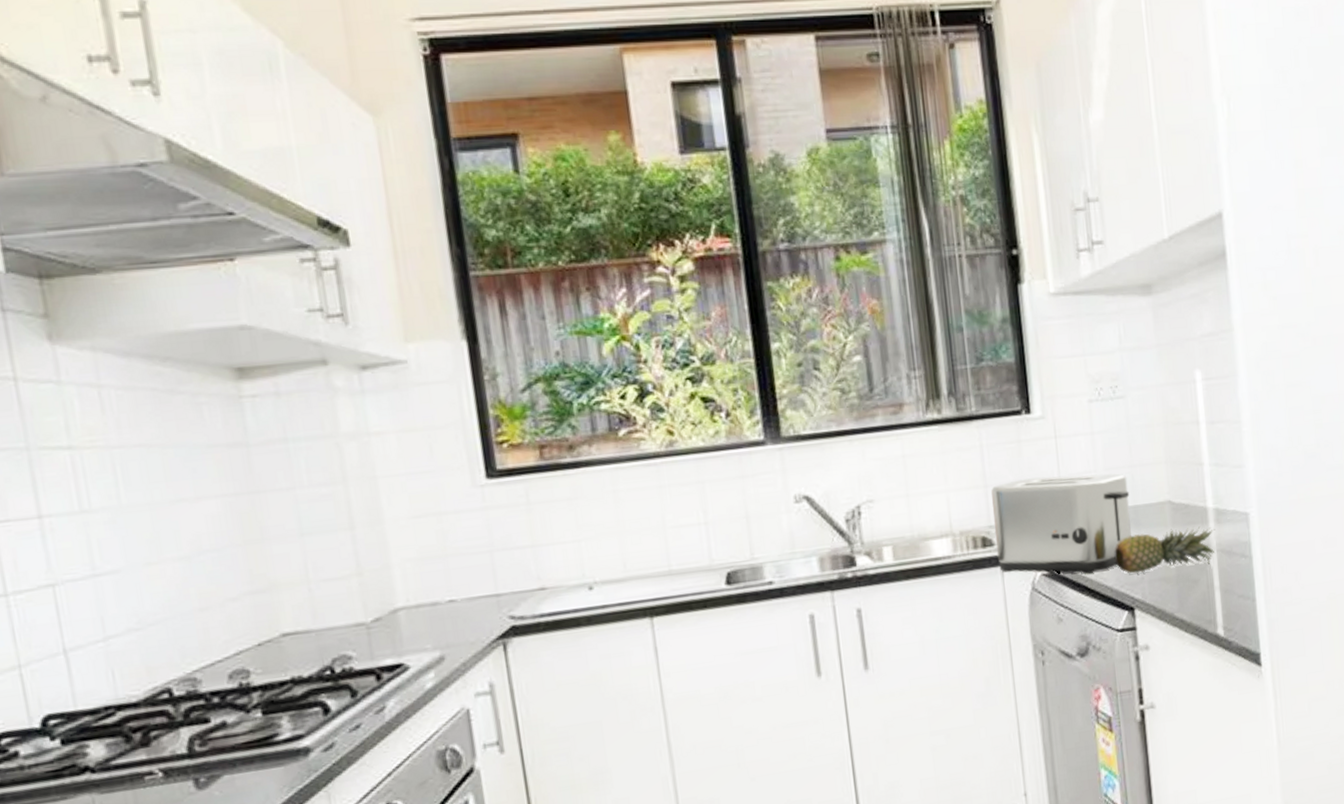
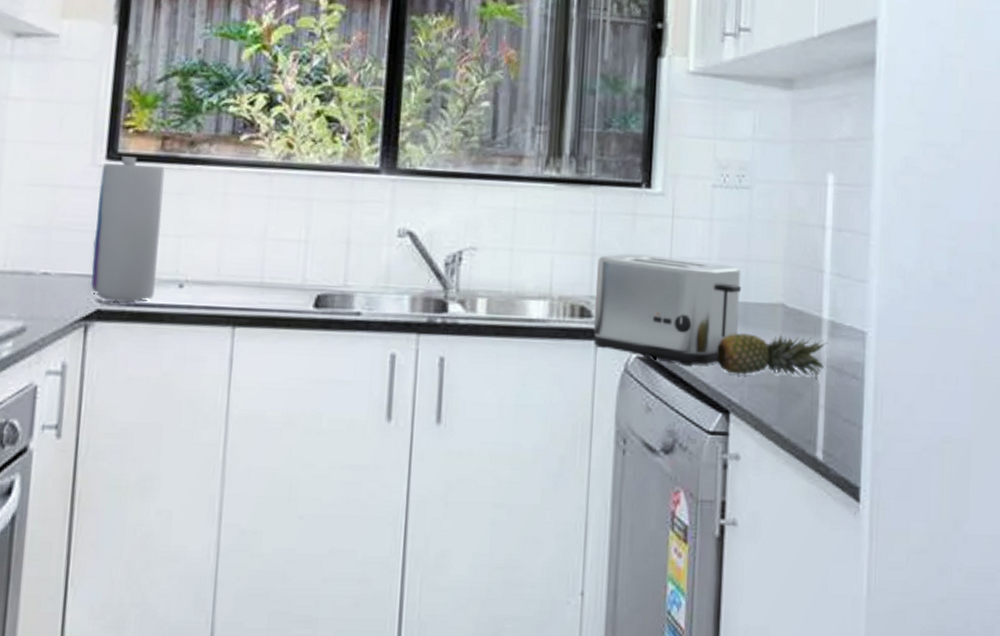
paper towel holder: none [484,471,566,616] -> present [90,156,165,302]

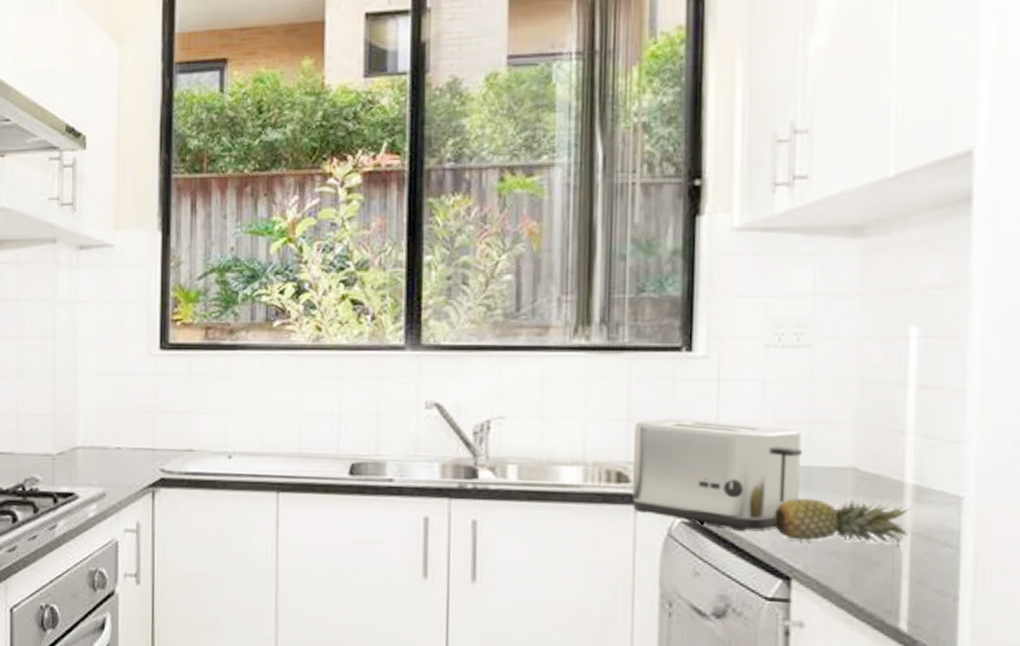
paper towel holder: present [90,156,165,302] -> none [154,346,209,471]

